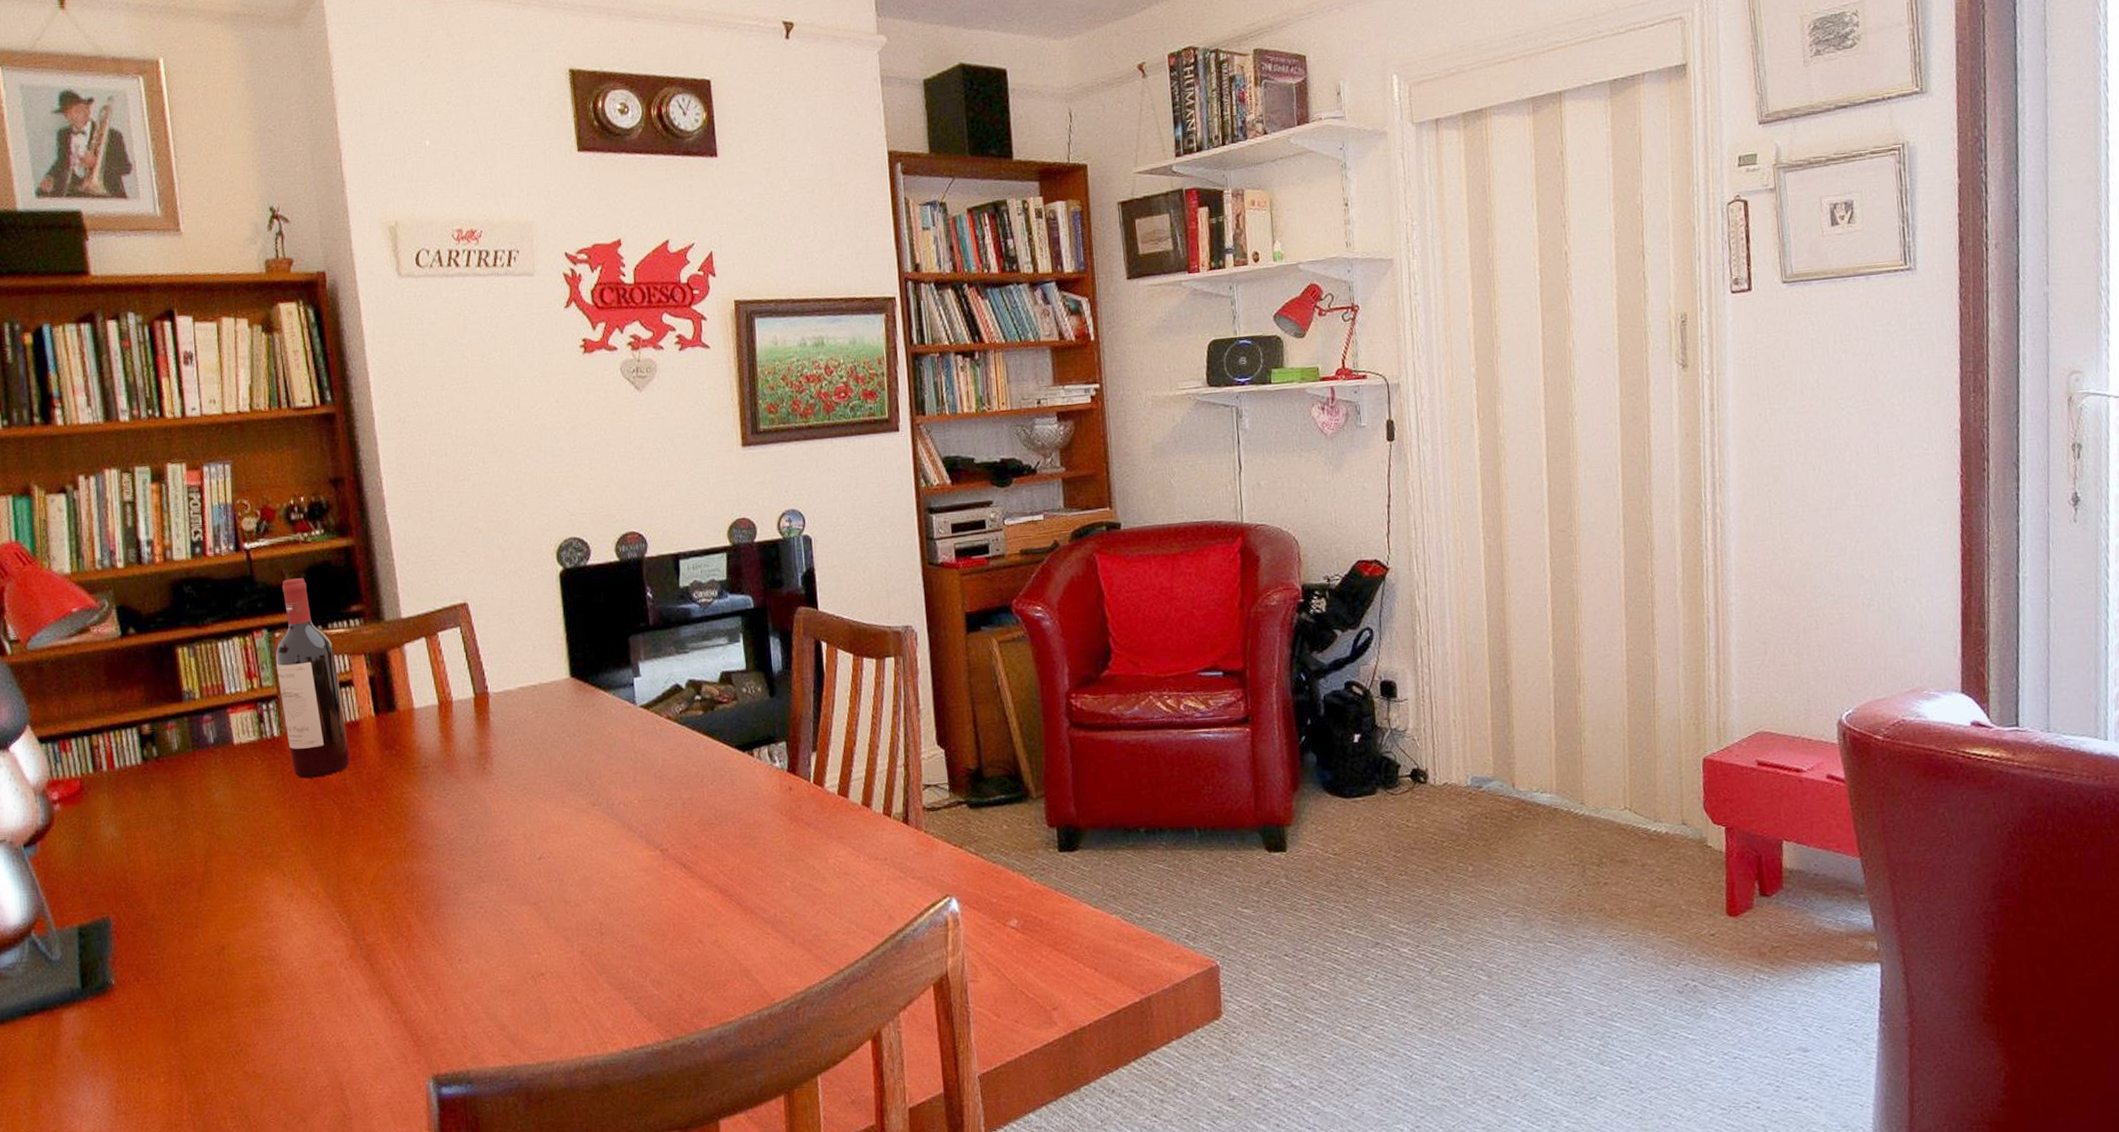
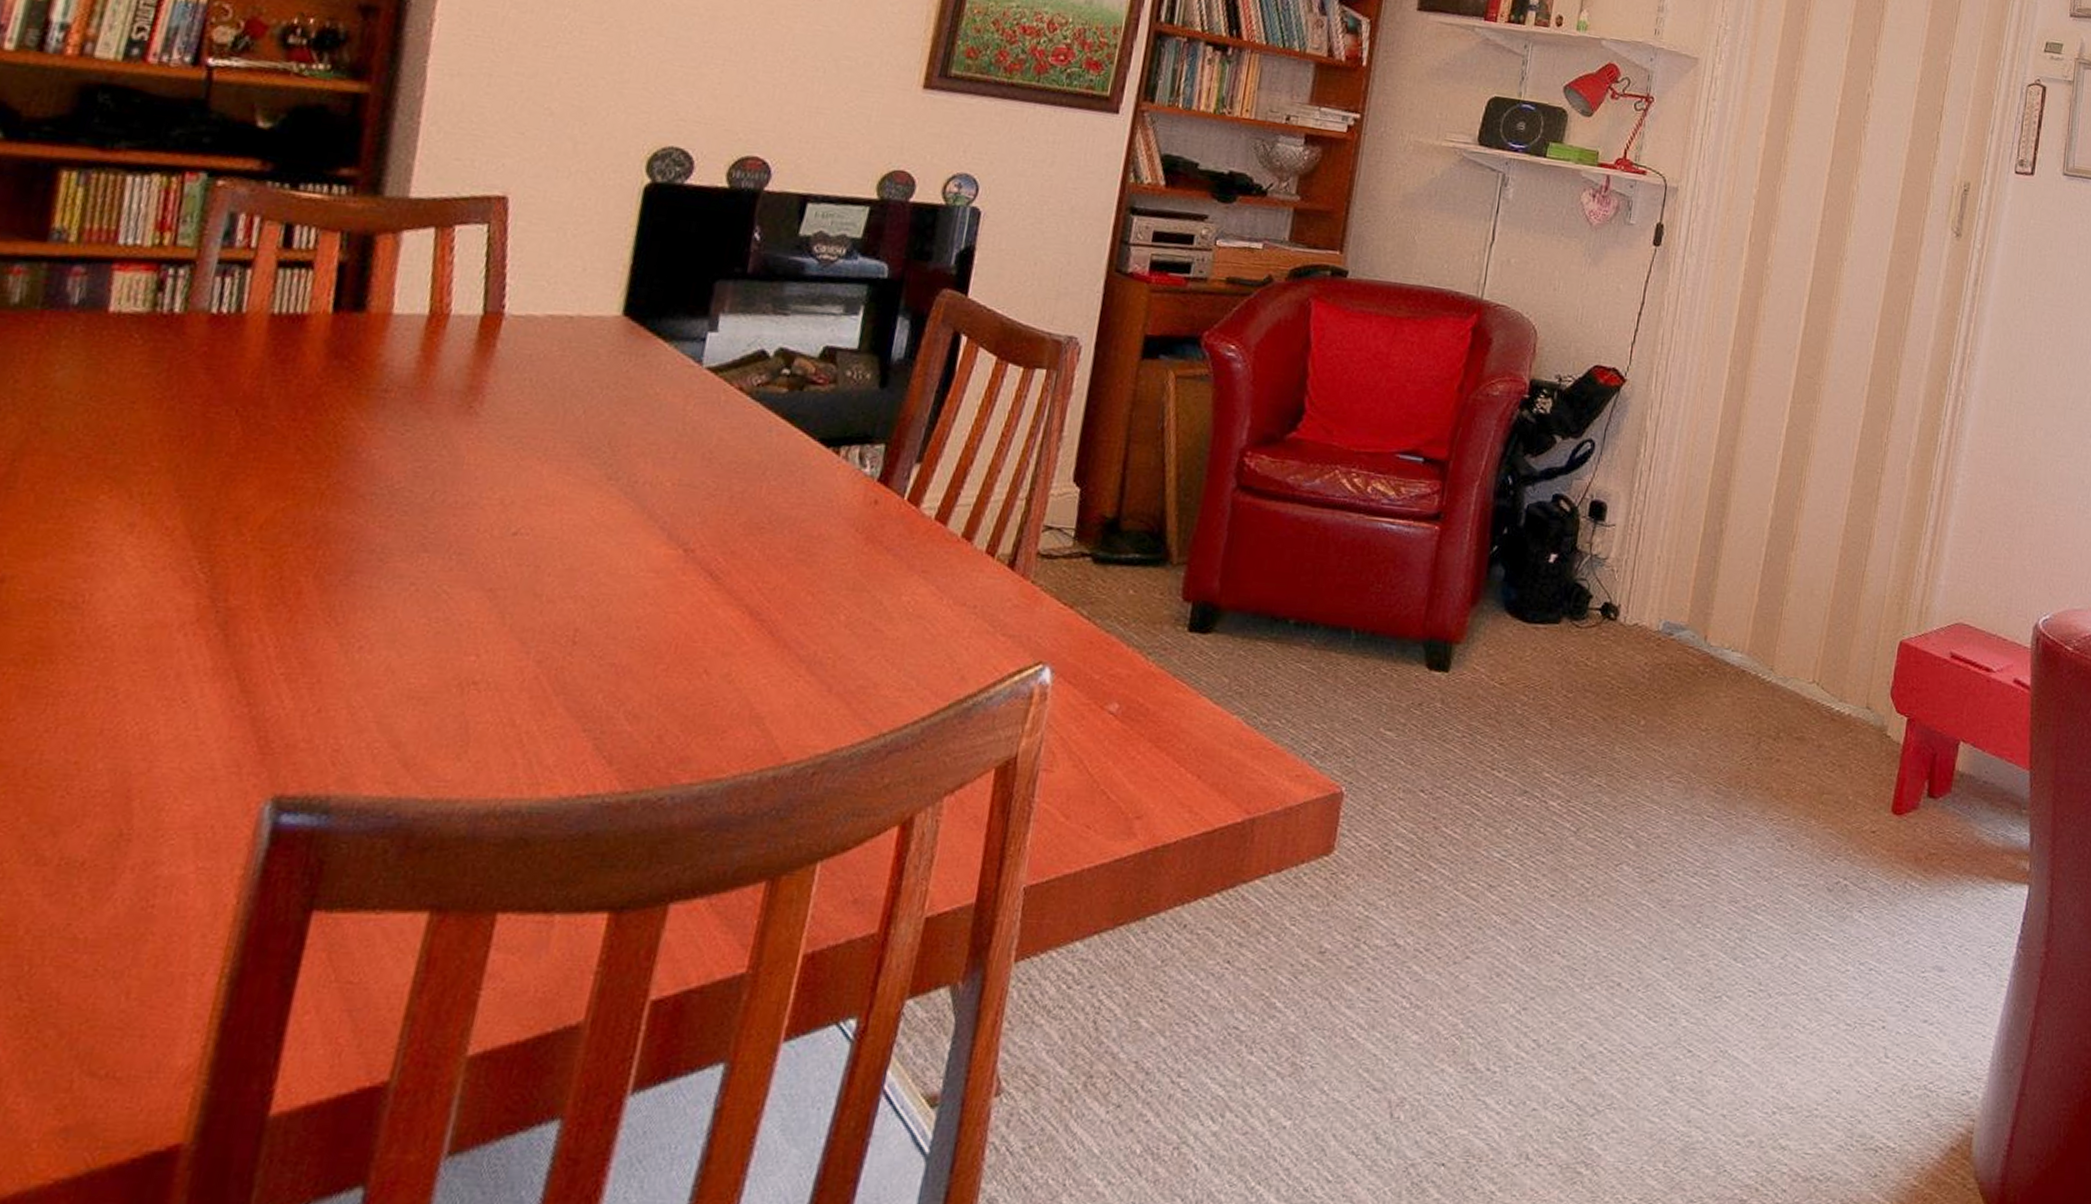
wine bottle: present [275,578,350,779] -> none [188,115,299,378]

